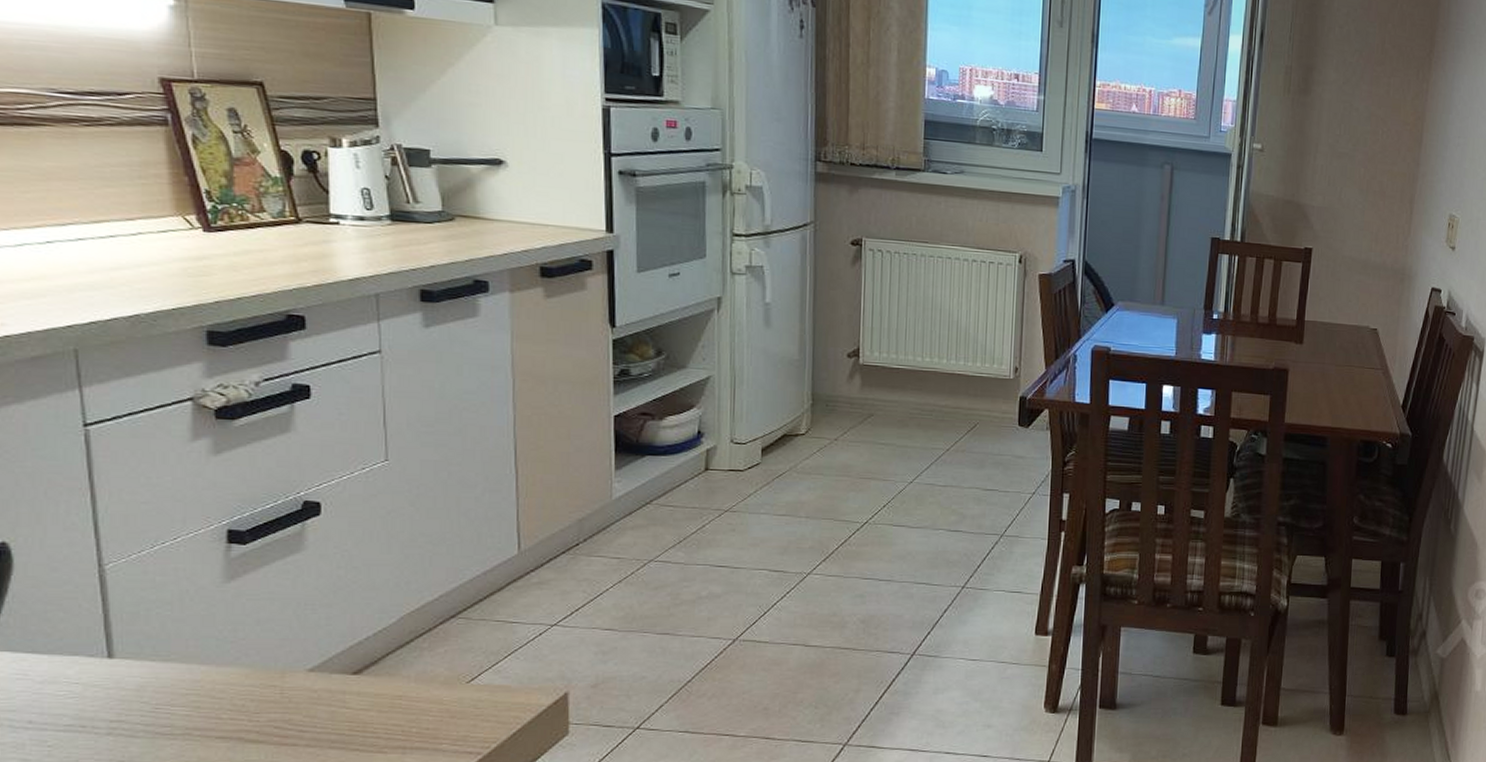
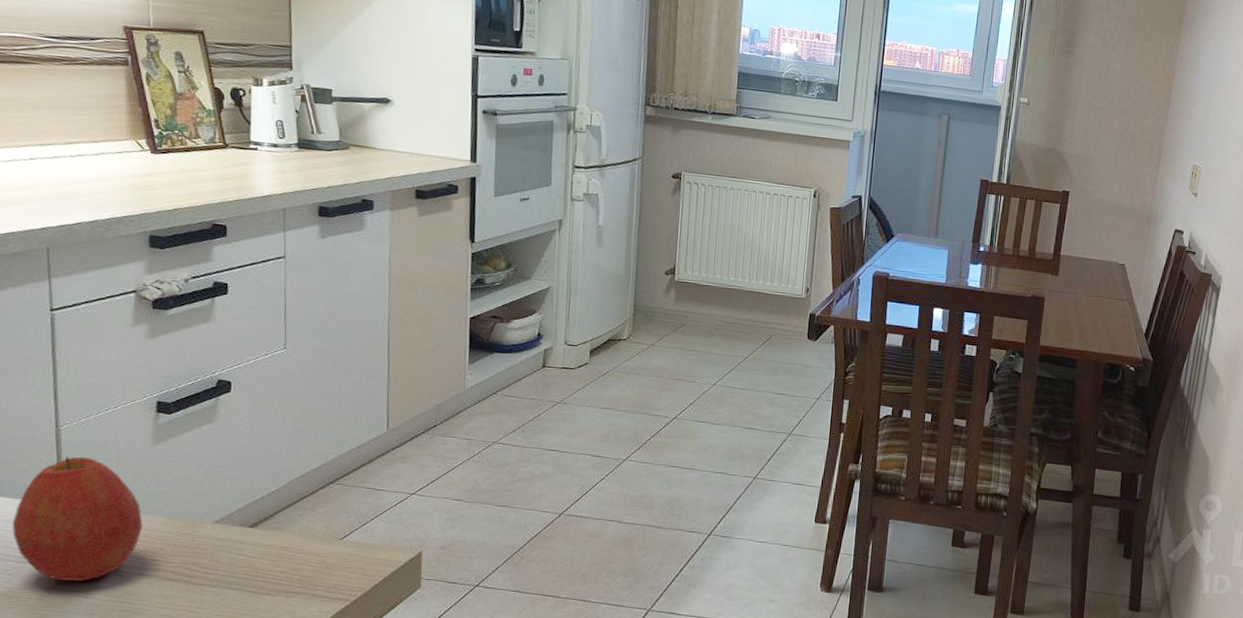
apple: none [47,600,217,750] -> present [11,455,143,581]

